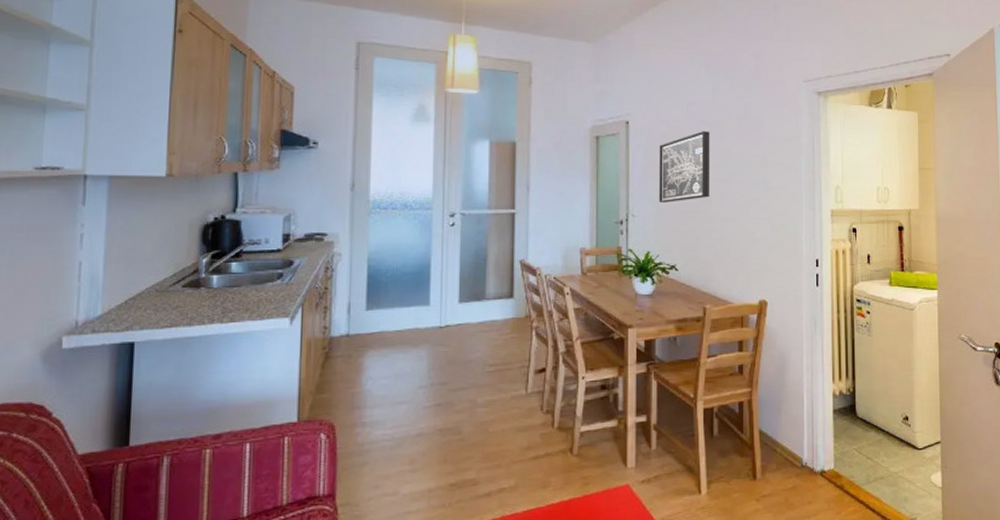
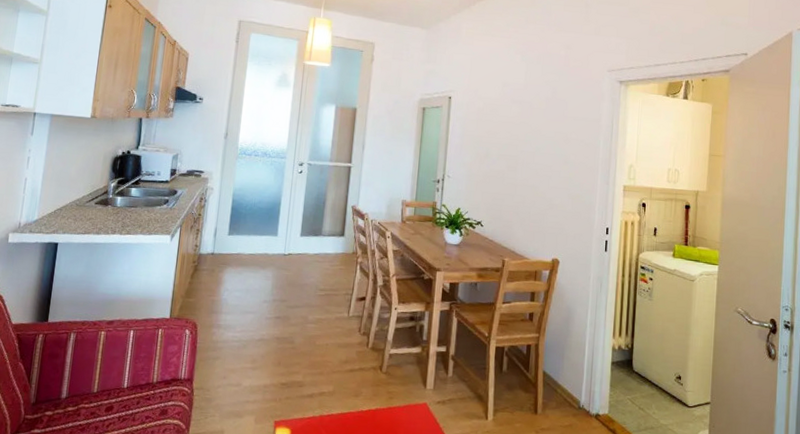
wall art: present [659,131,710,202] -> none [472,109,521,168]

